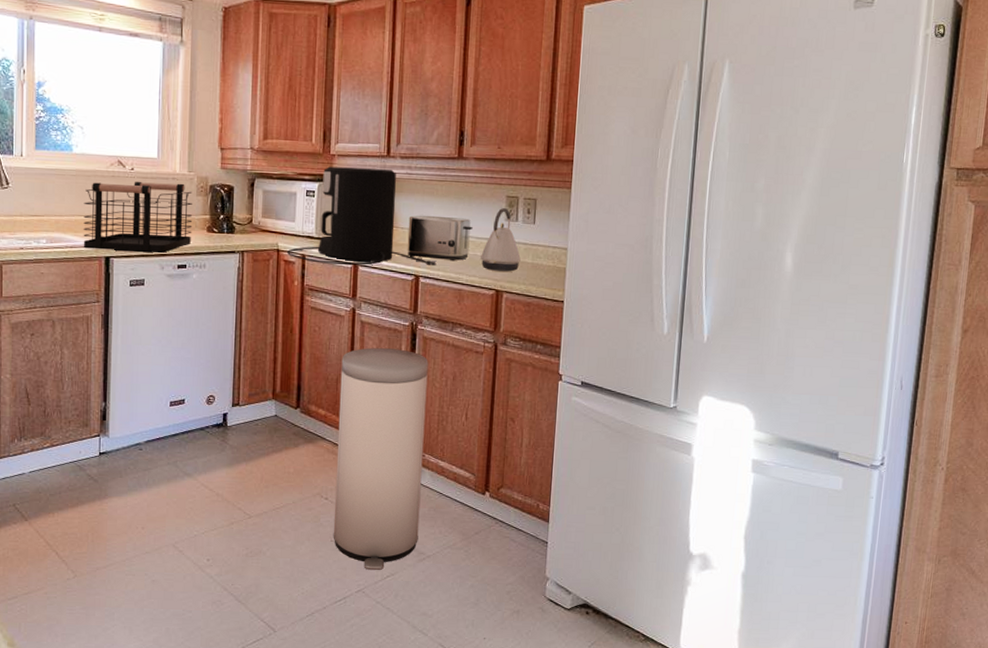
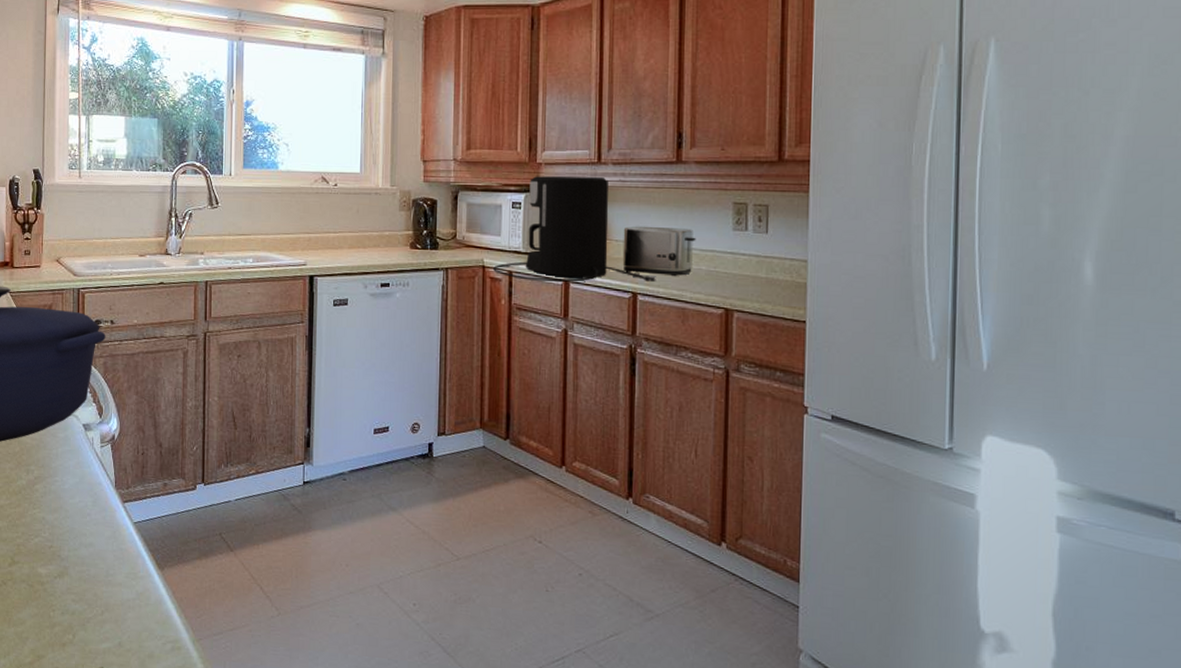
dish rack: present [83,181,193,253] -> none [288,197,396,271]
pedal bin: present [333,348,429,571] -> none [548,373,650,629]
kettle: present [481,208,521,273] -> none [706,216,753,289]

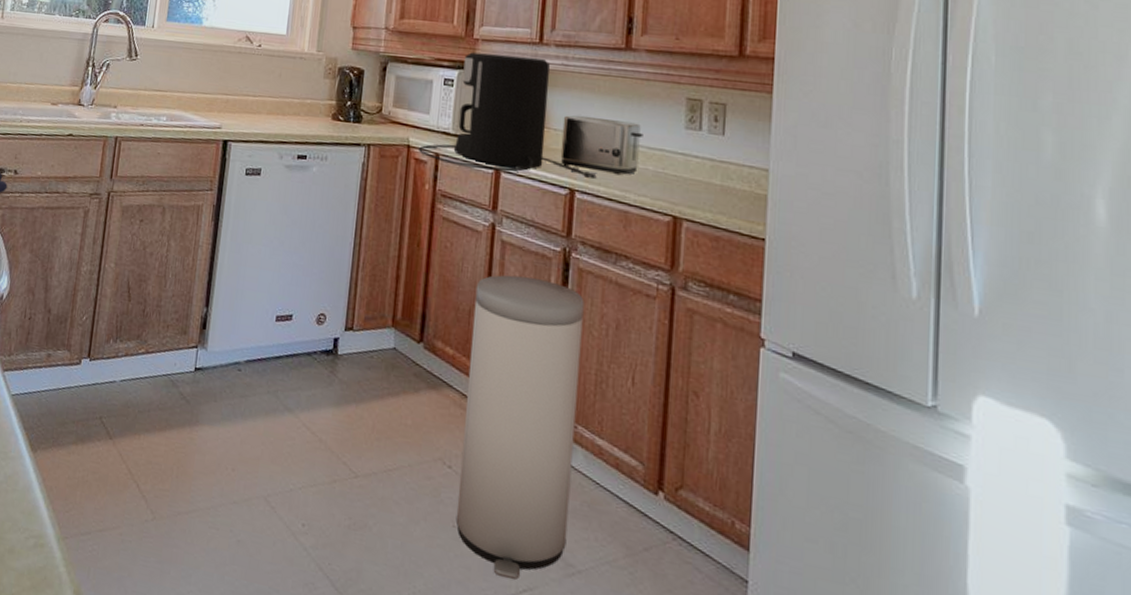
pedal bin: none [548,373,650,629] -> present [455,275,584,581]

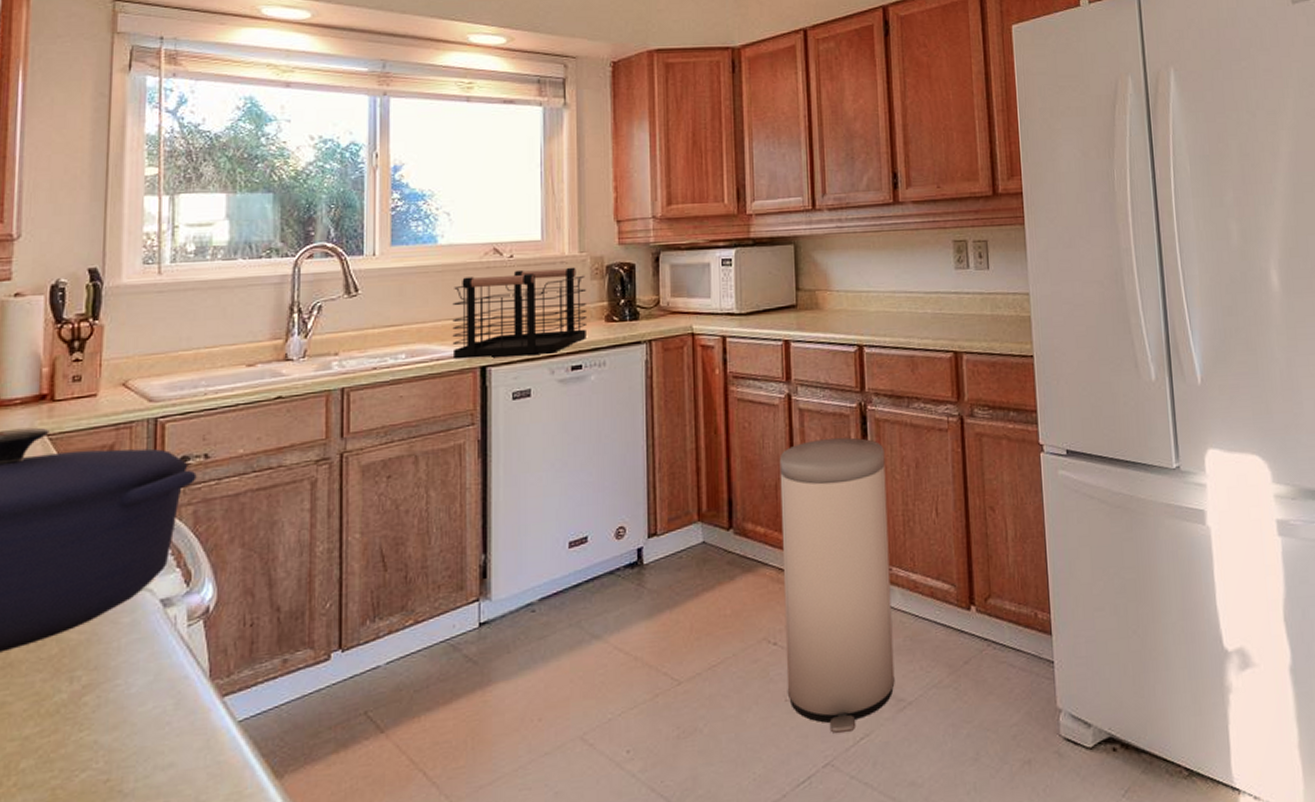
dish rack: none [202,58,320,140] -> present [452,267,588,360]
coffee maker: present [419,52,597,179] -> none [704,224,882,344]
toaster: present [560,114,643,176] -> none [844,271,919,324]

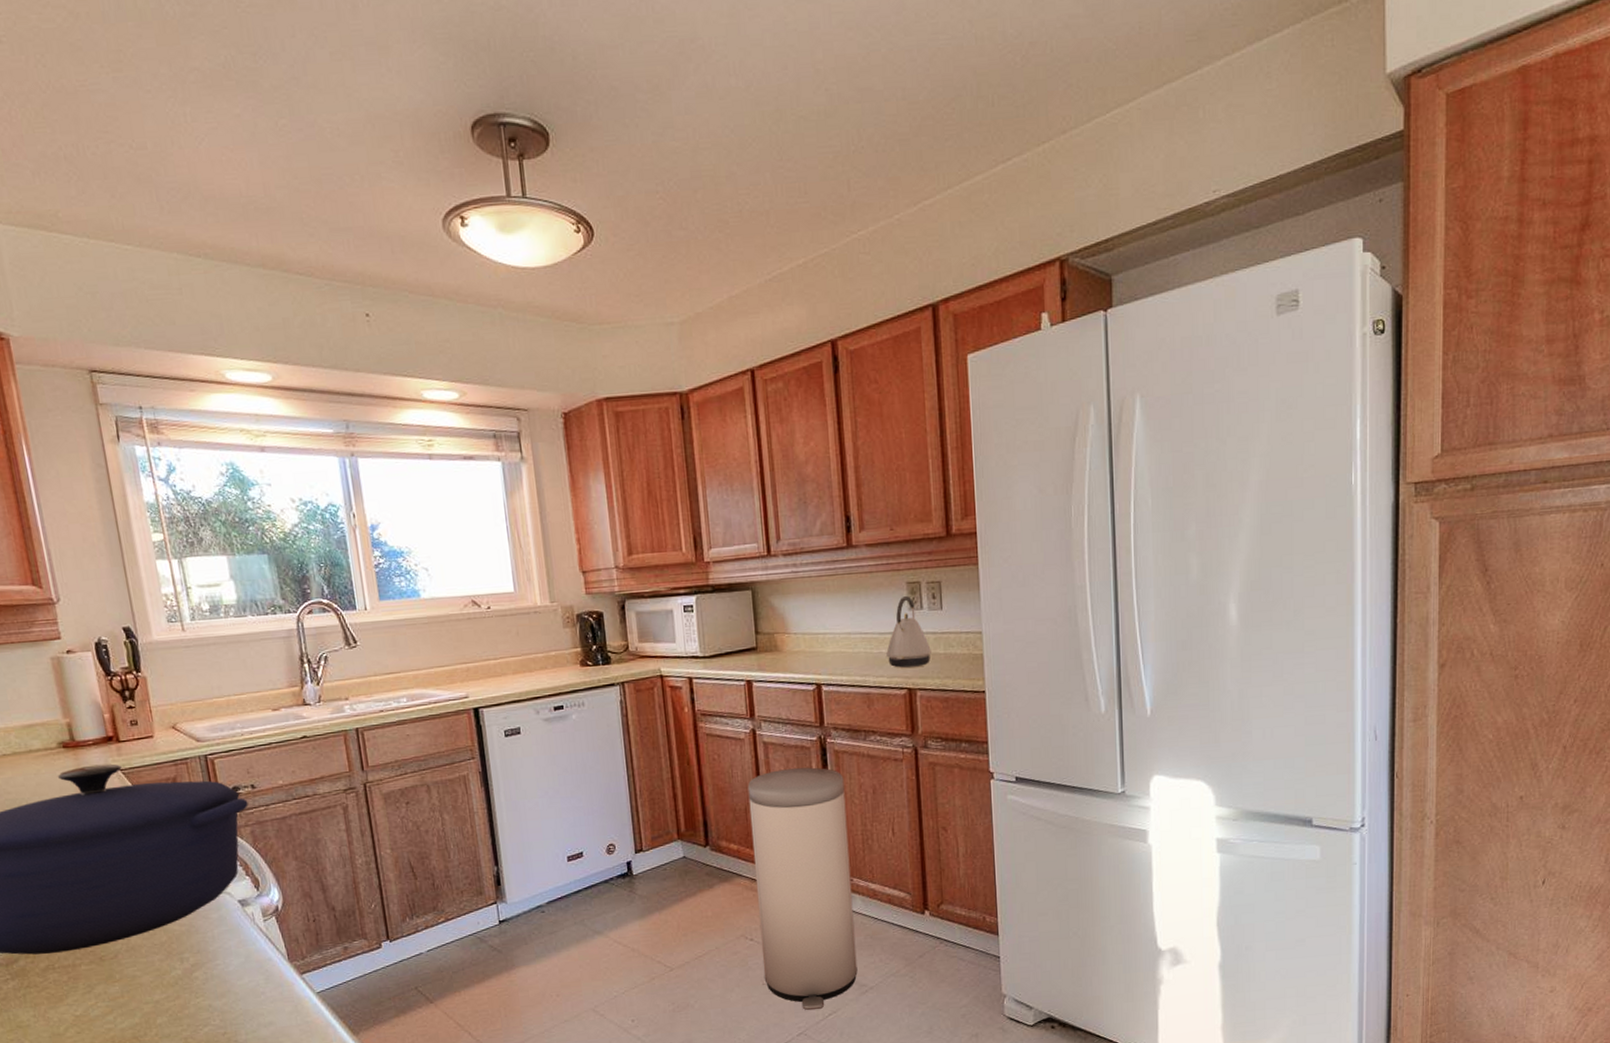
dish rack: present [452,267,588,360] -> none [441,616,565,702]
kettle: none [932,255,978,330] -> present [886,596,931,669]

